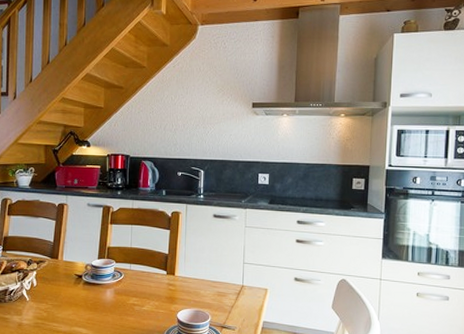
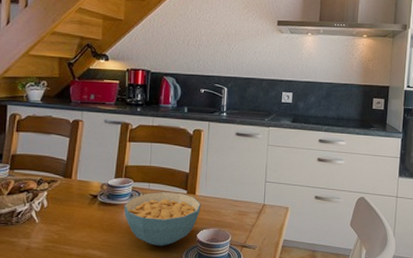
cereal bowl: none [107,272,180,326] -> present [123,192,201,247]

